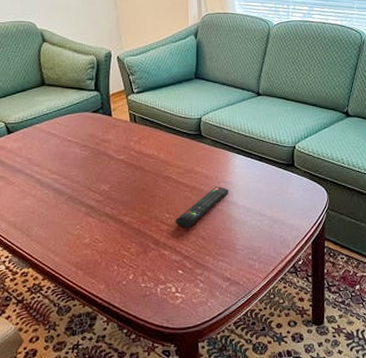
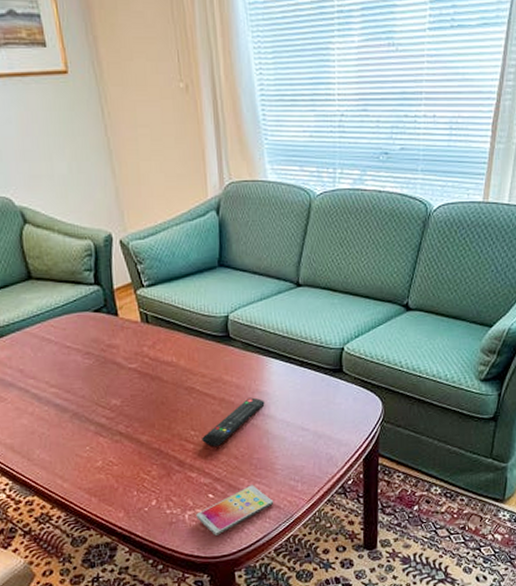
smartphone: none [167,263,235,308] -> present [196,485,274,536]

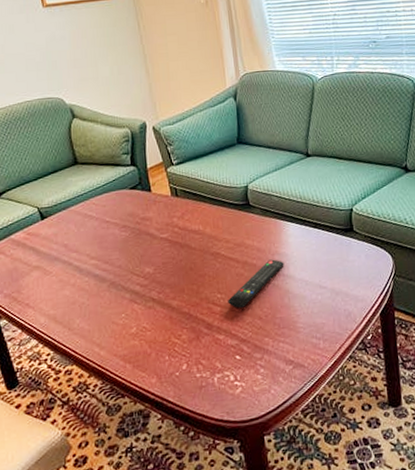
smartphone: present [196,485,274,536] -> none [224,344,299,398]

